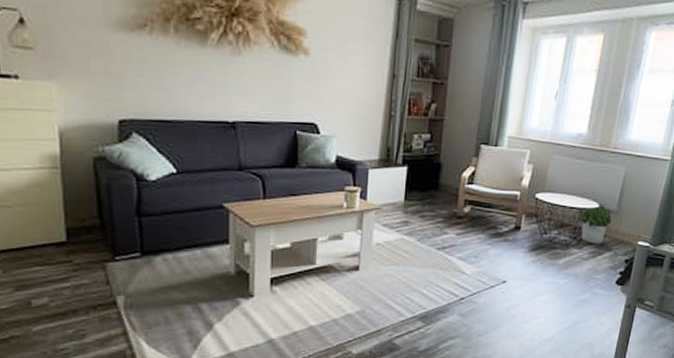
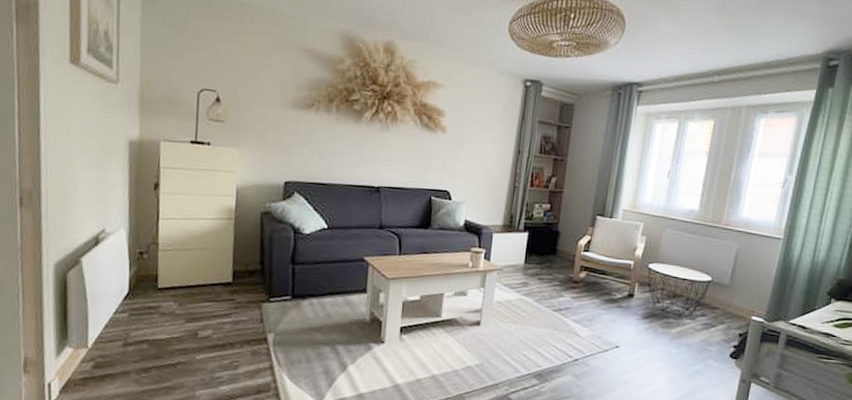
potted plant: present [577,204,612,244] -> none [690,277,725,316]

